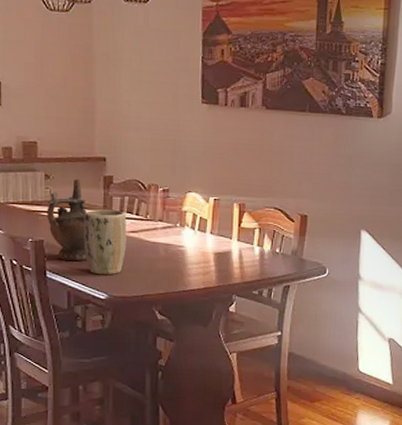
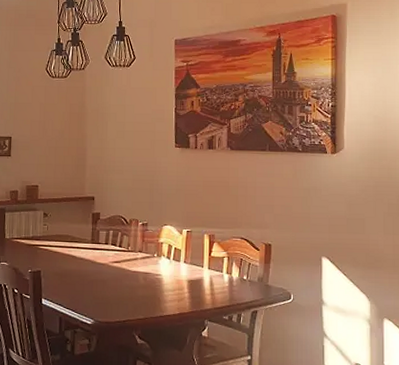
ceremonial vessel: present [47,179,88,261] -> none [44,216,78,289]
plant pot: present [83,209,127,275] -> none [74,243,111,302]

